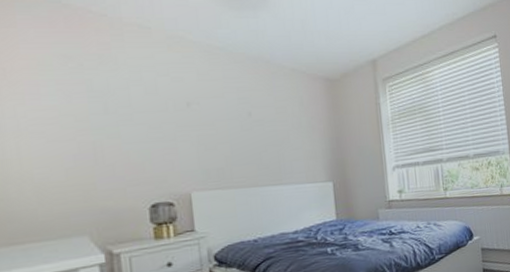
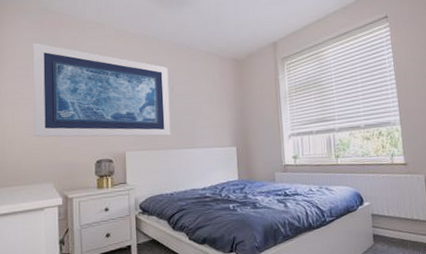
wall art: none [40,48,251,177] -> present [32,43,171,137]

